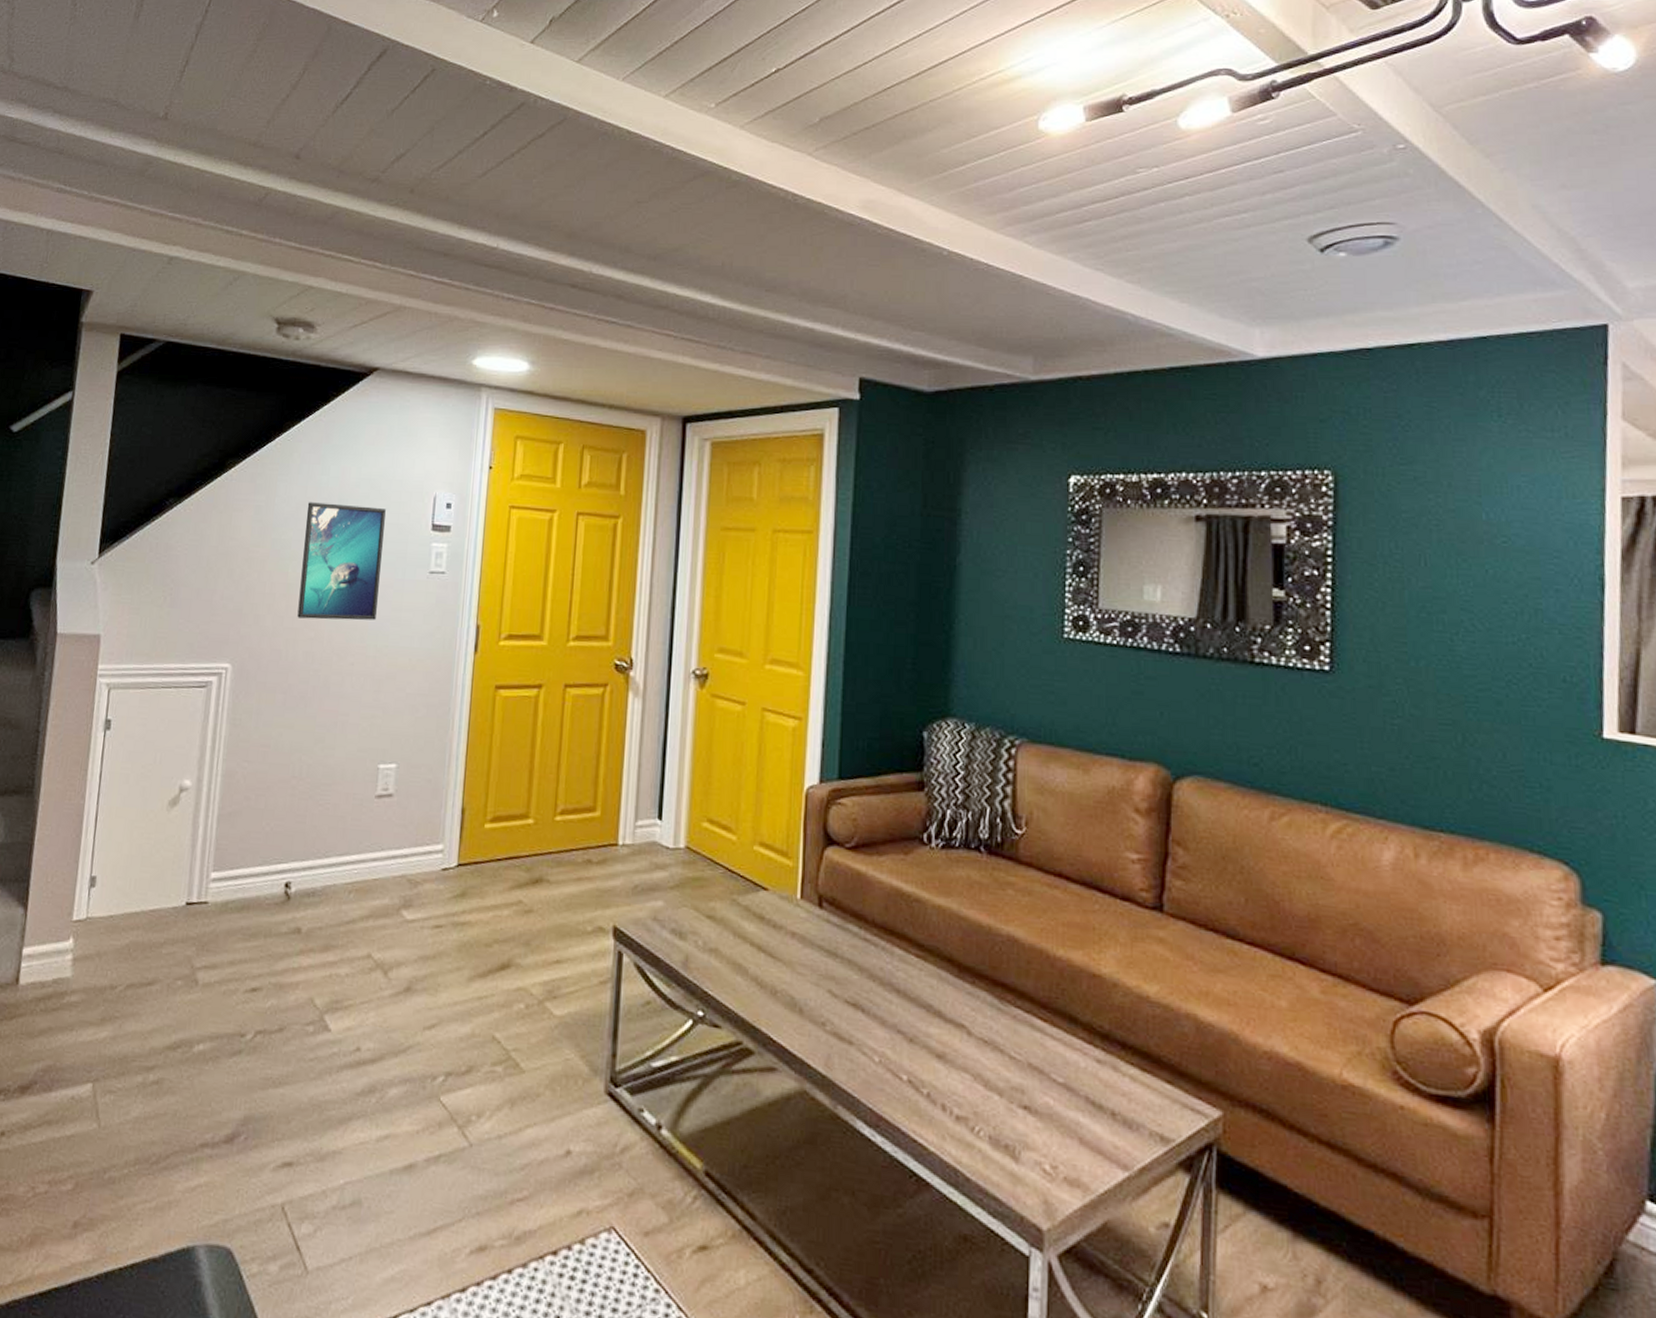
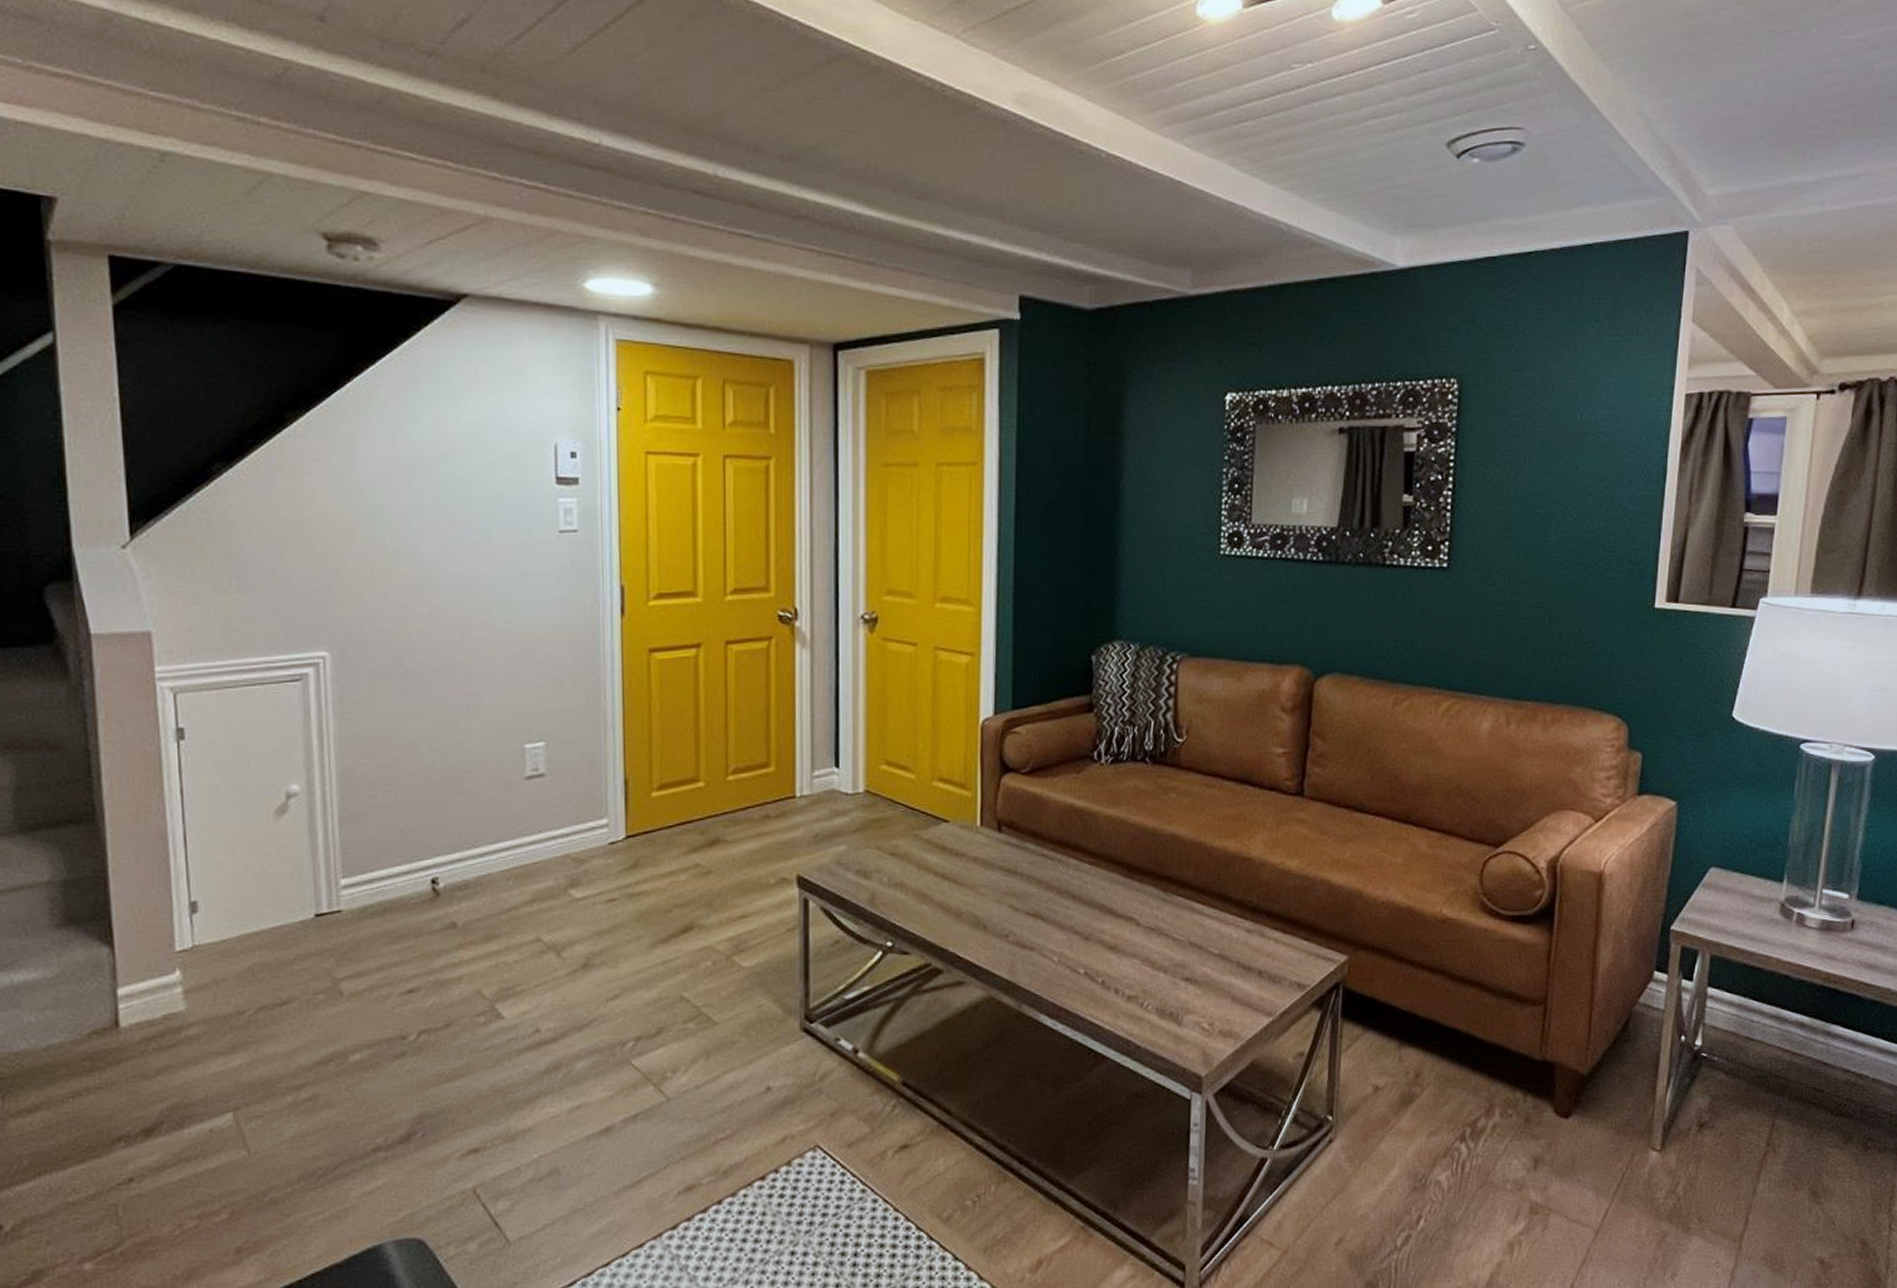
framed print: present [297,502,386,620] -> none [398,459,501,594]

